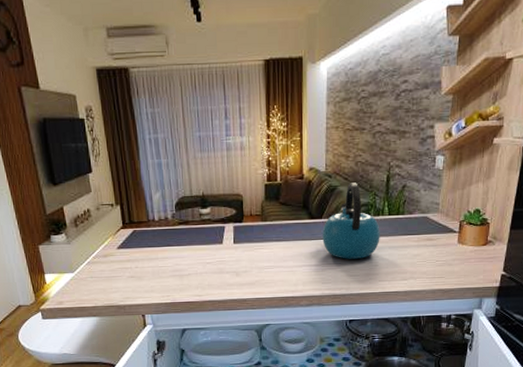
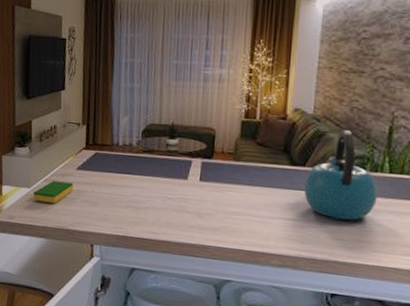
dish sponge: none [78,262,117,285] -> present [33,181,74,204]

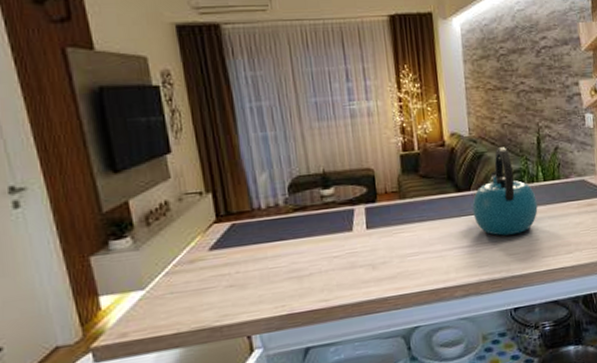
dish sponge: present [33,181,74,204] -> none [151,268,210,305]

